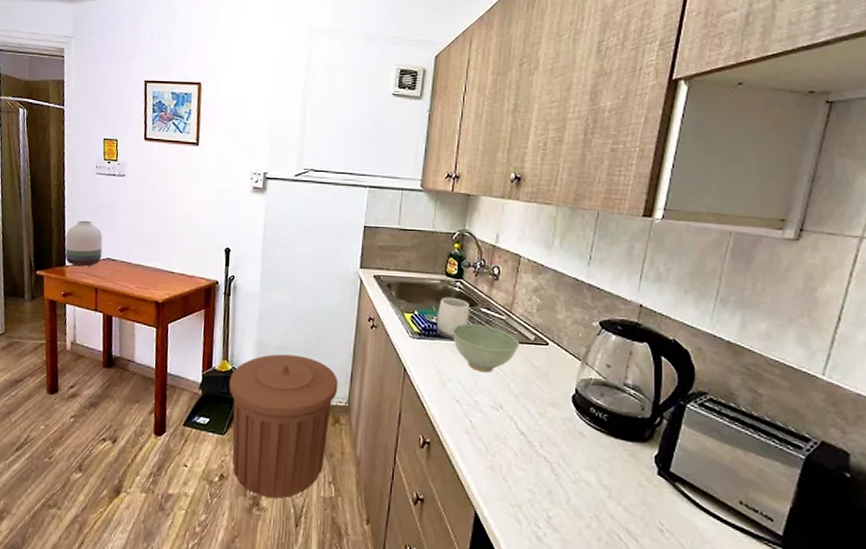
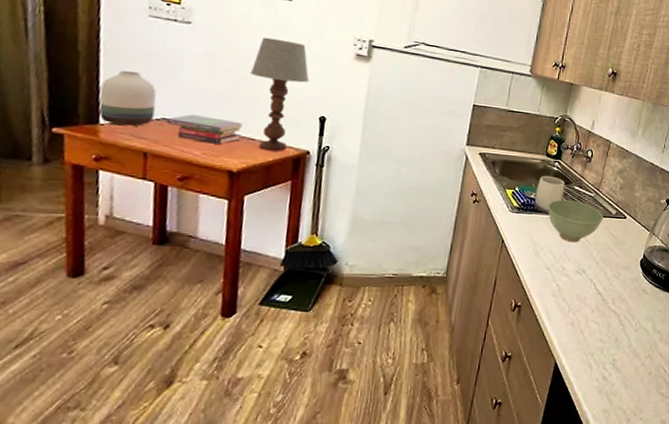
books: none [110,253,165,278] -> present [166,114,242,145]
table lamp: none [168,180,215,283] -> present [250,37,310,152]
trash can: present [229,354,338,498] -> none [317,227,438,369]

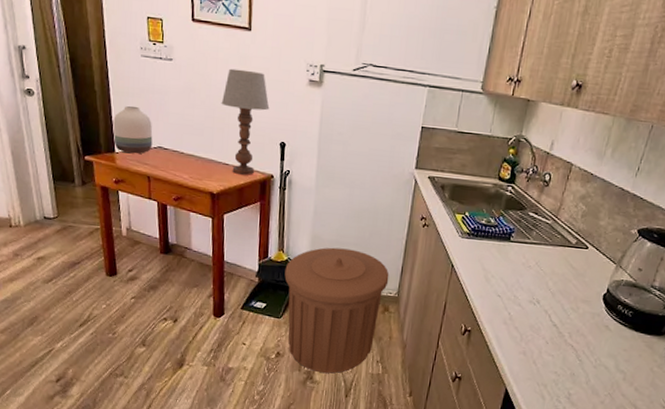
books: present [166,114,242,145] -> none [161,142,218,169]
trash can: none [317,227,438,369] -> present [284,247,389,373]
mug: present [534,175,565,213] -> none [484,200,518,240]
bowl: present [547,199,604,243] -> none [499,225,562,272]

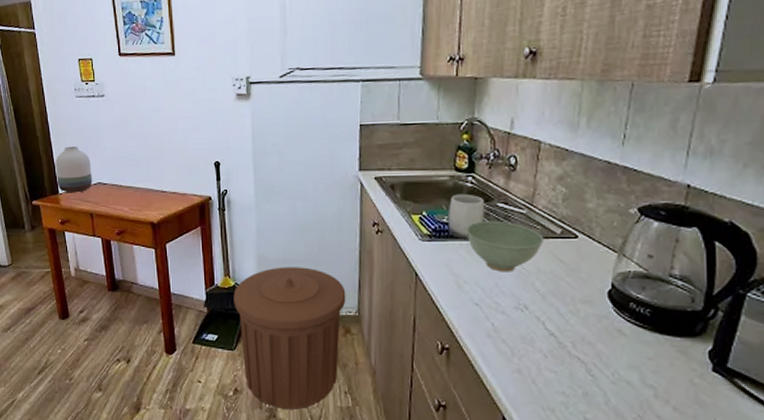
table lamp: present [221,68,270,176] -> none [153,94,201,201]
mug: none [484,200,518,240] -> present [447,193,484,239]
bowl: none [499,225,562,272] -> present [465,220,544,272]

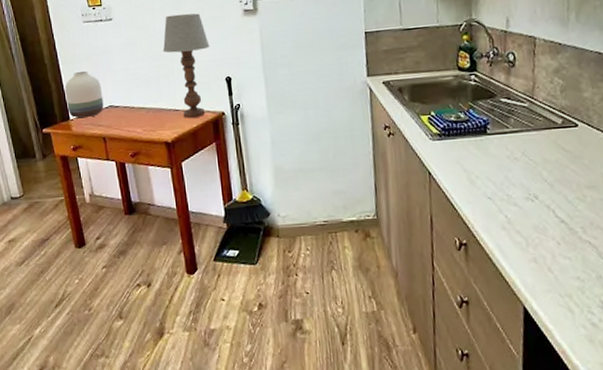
table lamp: none [153,94,201,201] -> present [162,13,210,119]
trash can: present [233,267,346,409] -> none [252,174,364,319]
mug: present [447,193,484,239] -> none [454,91,490,136]
bowl: present [465,220,544,272] -> none [472,115,547,165]

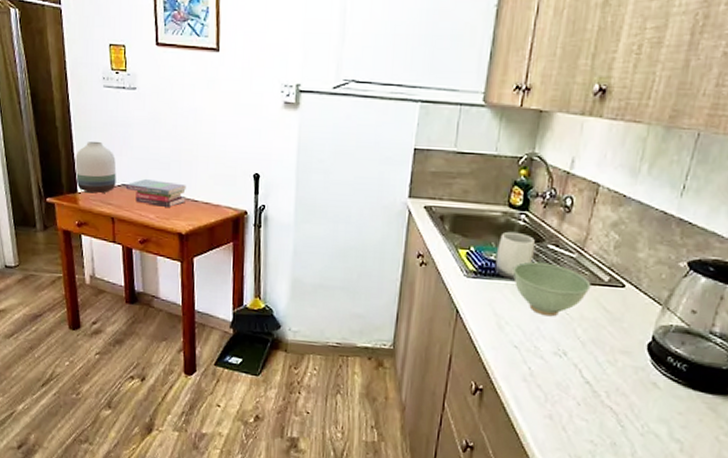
books: none [112,96,168,121] -> present [125,178,186,207]
table lamp: present [162,13,210,119] -> none [188,94,241,213]
mug: none [454,91,490,136] -> present [494,231,535,279]
bowl: none [472,115,547,165] -> present [512,261,591,317]

